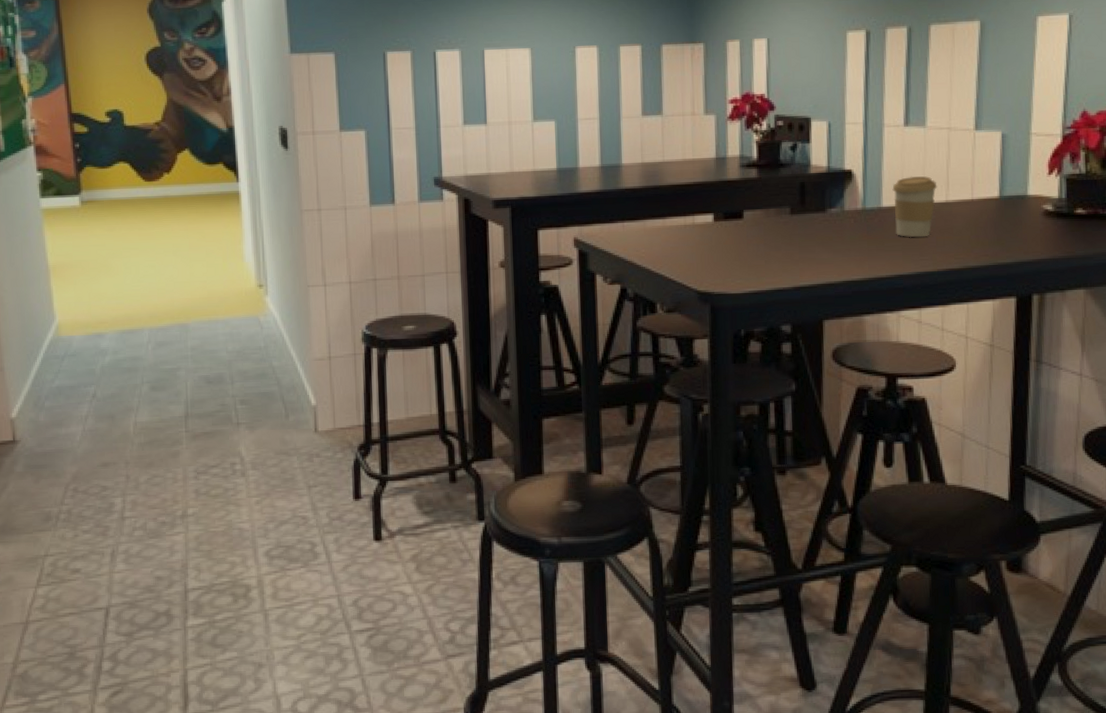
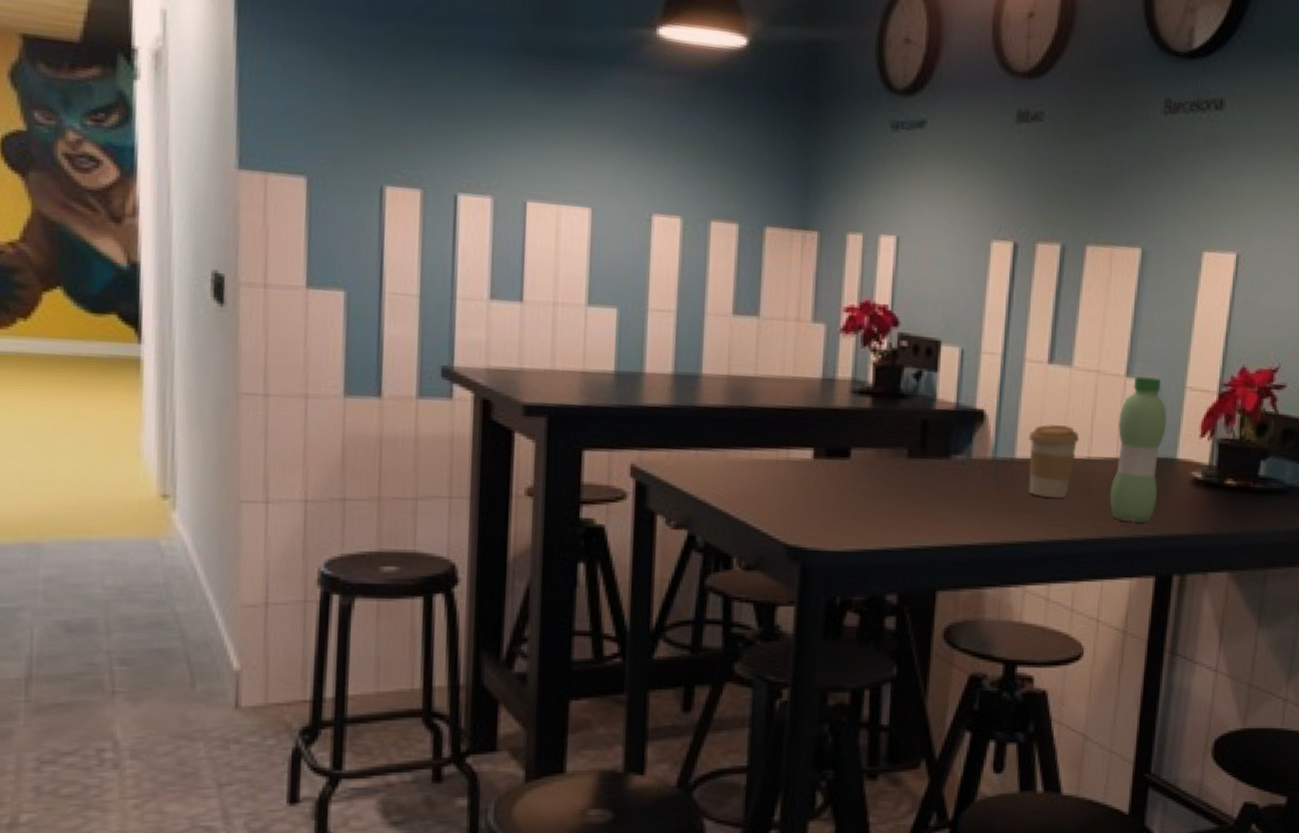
water bottle: none [968,127,1016,252] -> present [1109,376,1167,523]

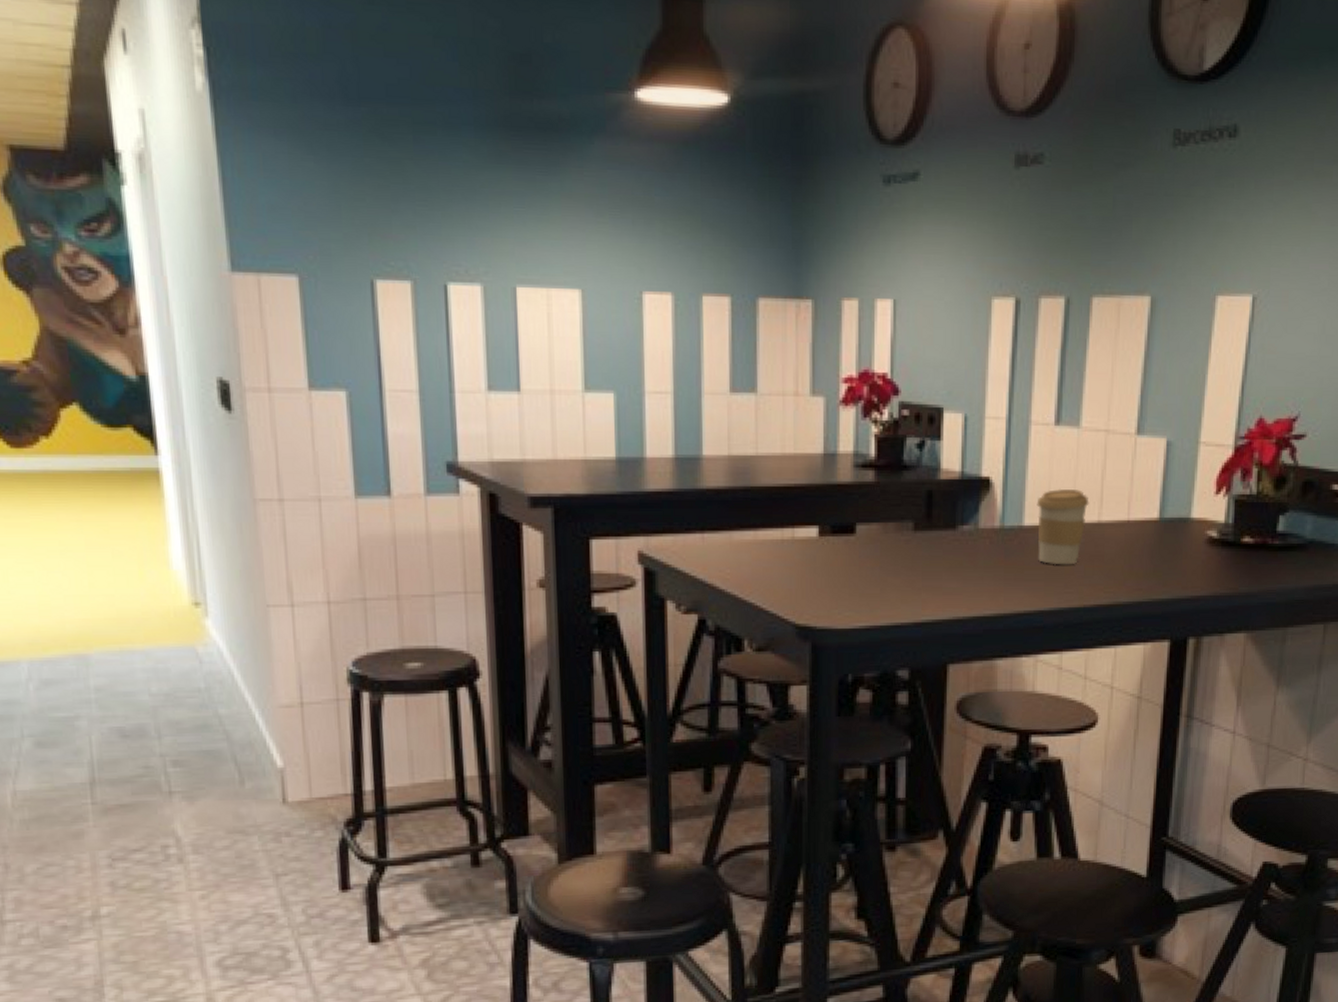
water bottle: present [1109,376,1167,523] -> none [1121,433,1180,586]

